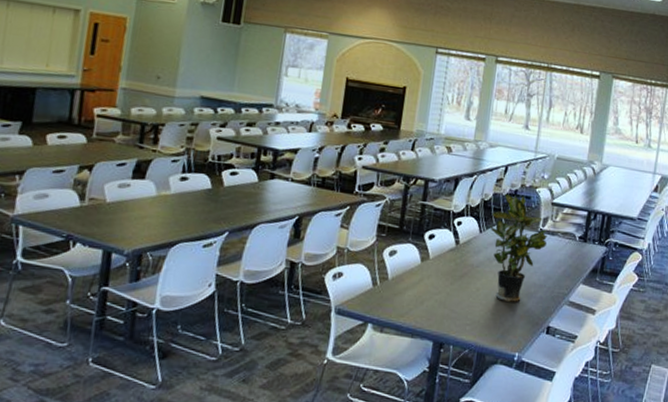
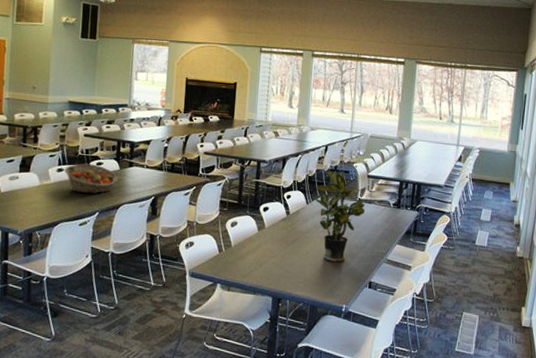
fruit basket: none [188,172,256,210] -> present [64,163,118,194]

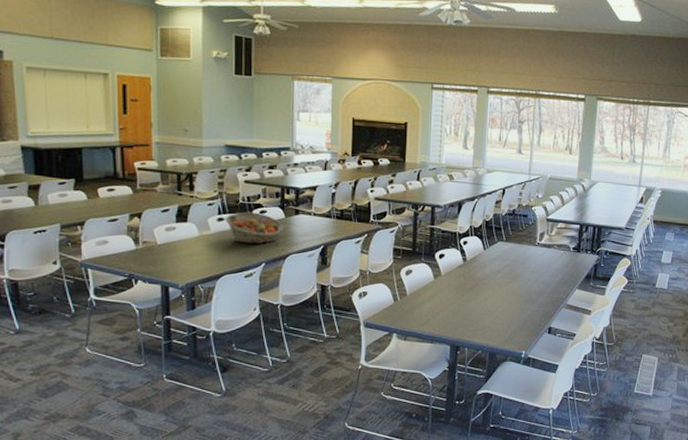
potted plant: present [315,169,365,262] -> none [493,213,544,308]

